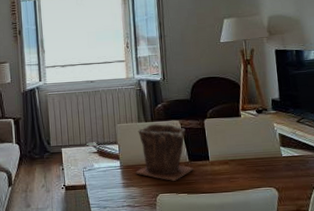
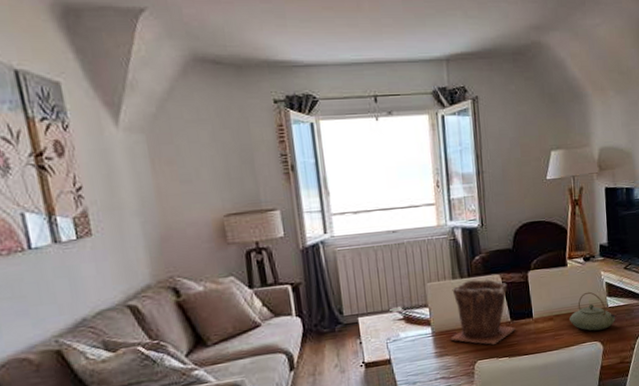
teapot: none [244,141,290,177] -> present [569,291,616,331]

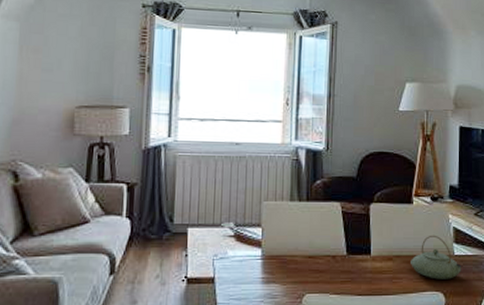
plant pot: present [450,278,516,345] -> none [280,205,351,278]

